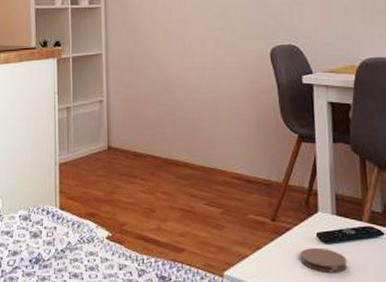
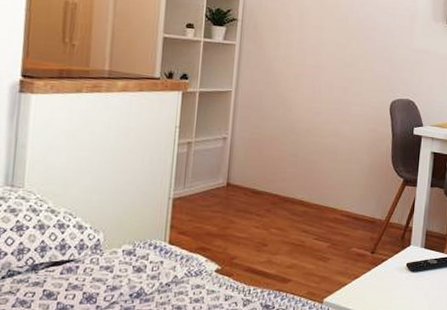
coaster: present [300,247,348,273] -> none [390,275,428,296]

